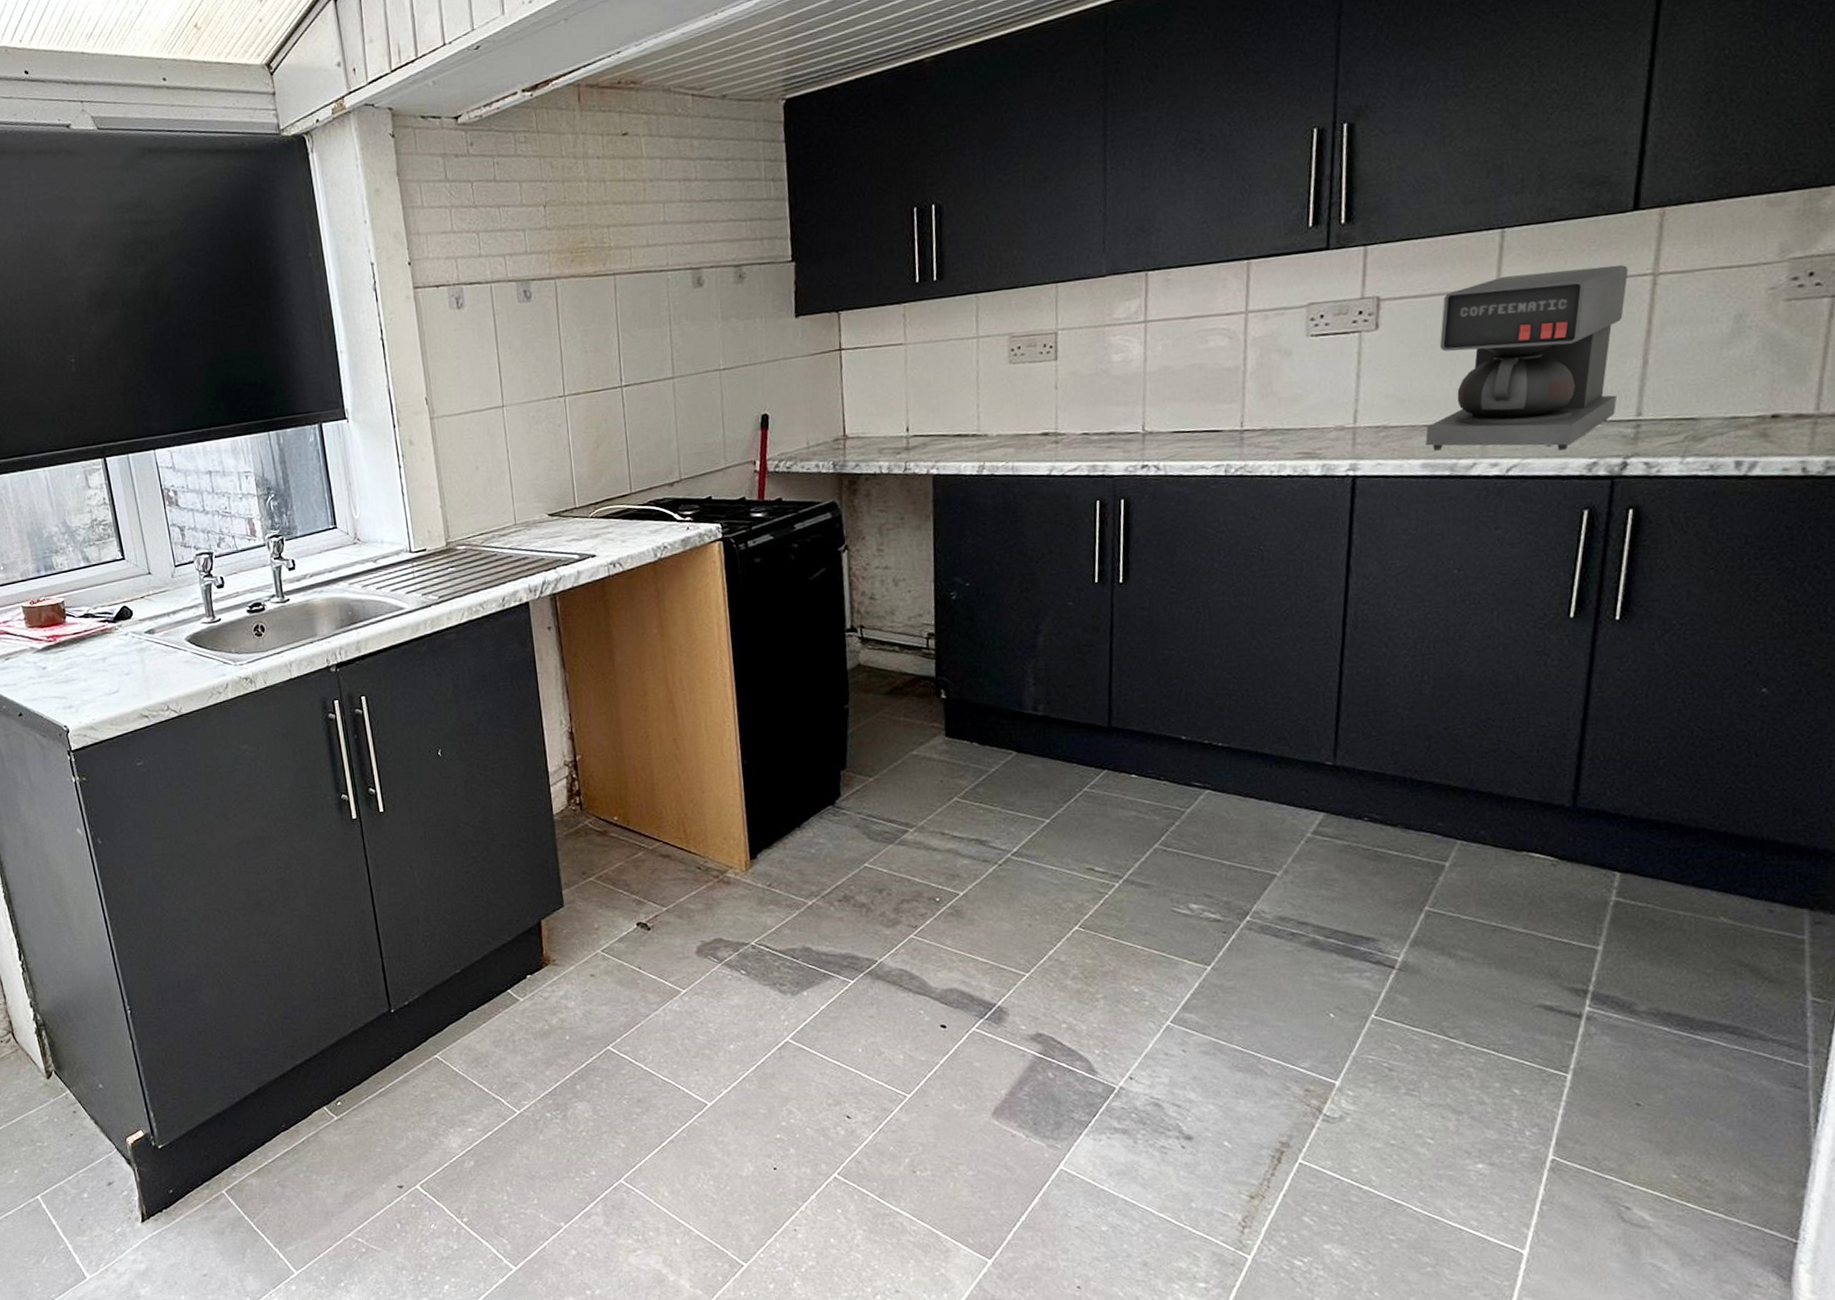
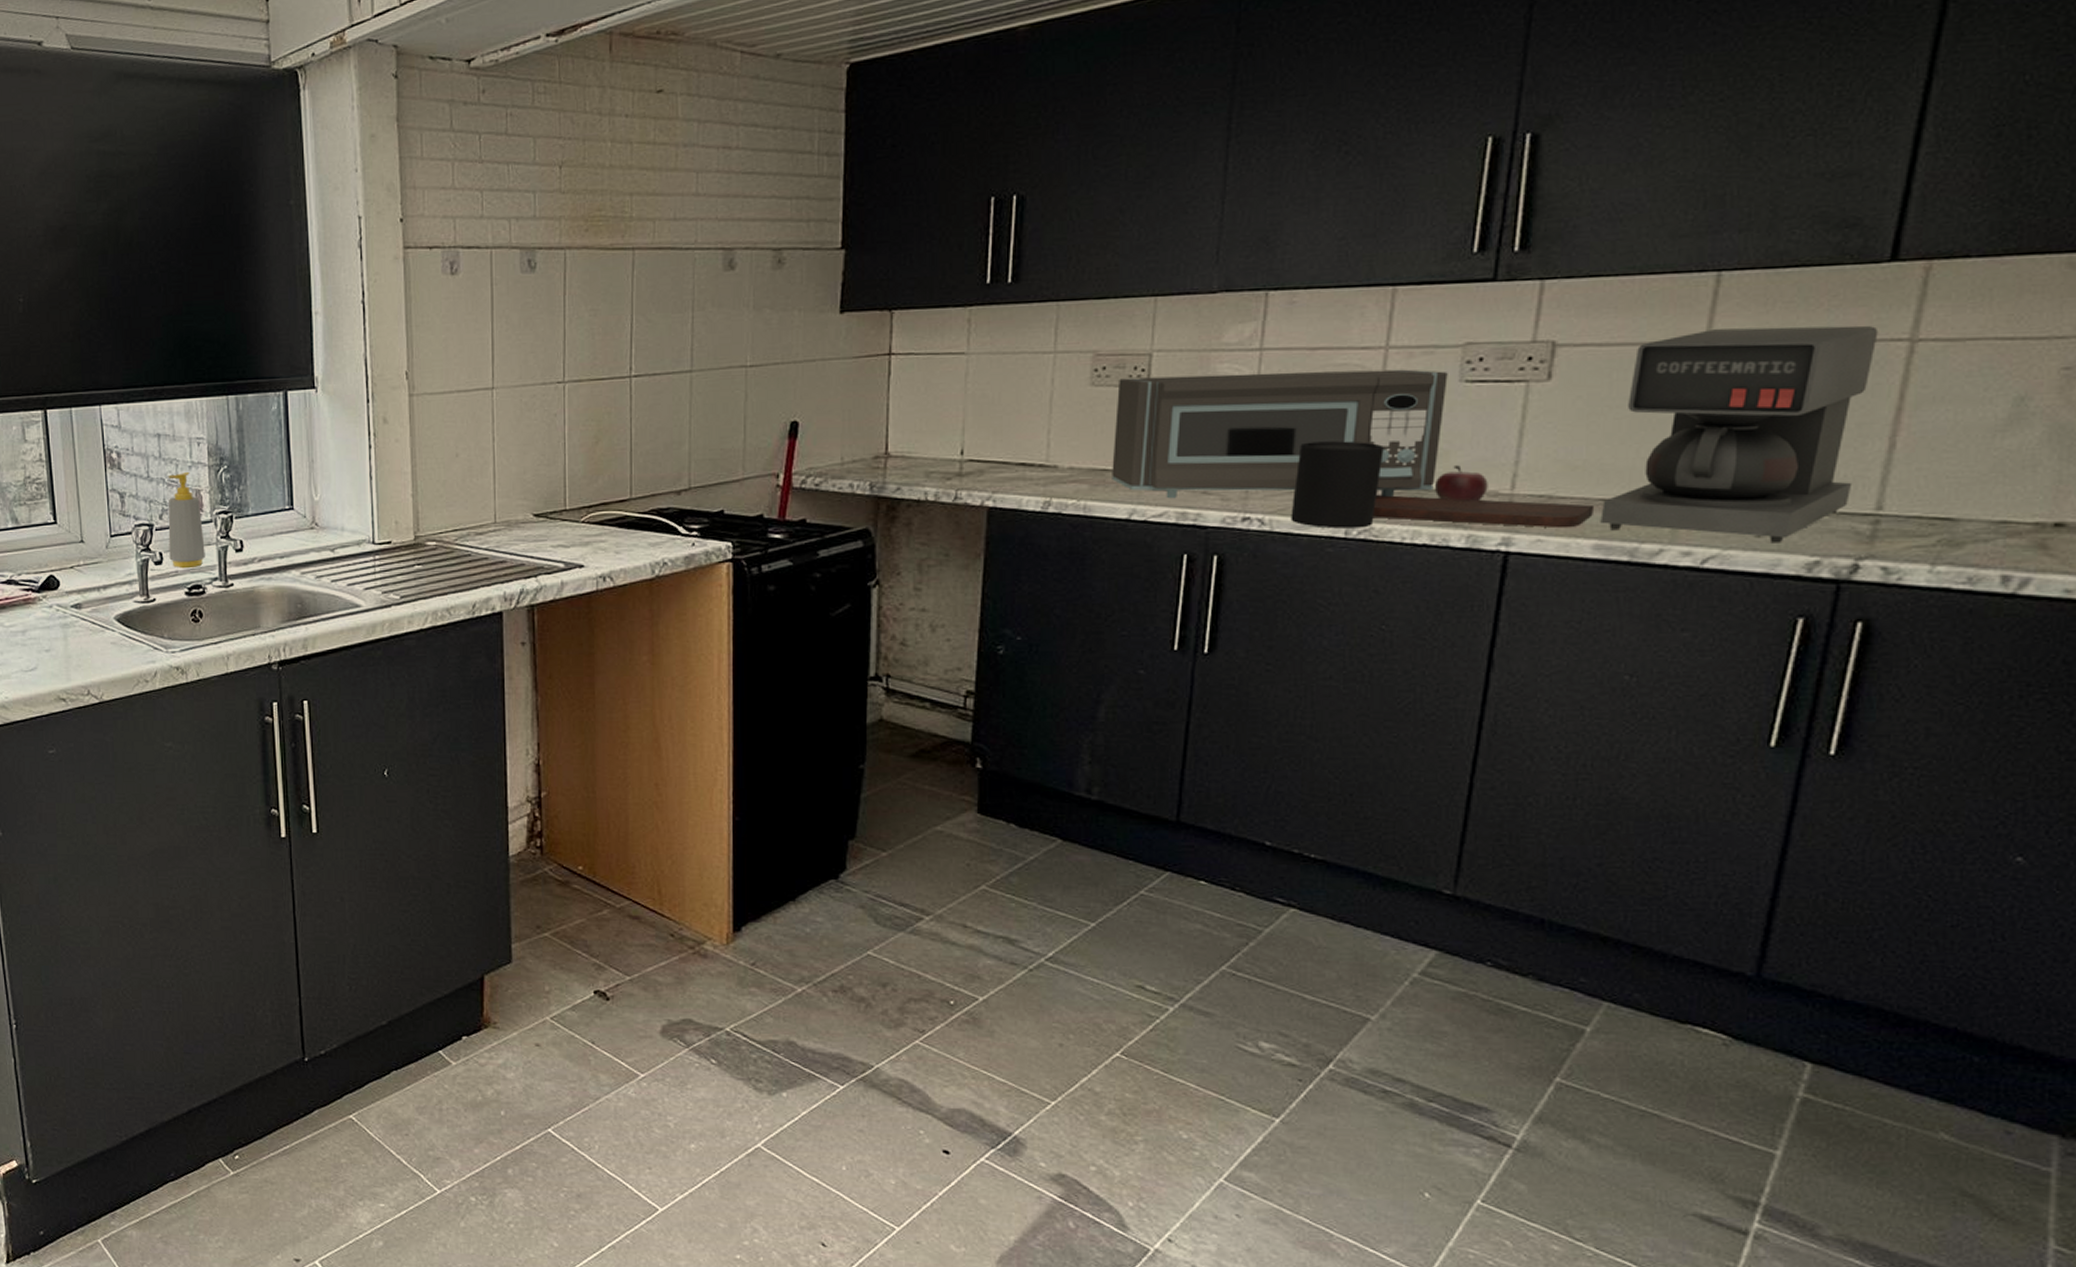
soap bottle: none [222,502,262,589] -> present [168,471,205,568]
microwave: none [1031,328,1297,455] -> present [1112,369,1448,499]
pen holder: none [1180,393,1251,469] -> present [1291,441,1384,529]
cutting board: none [1245,430,1421,457] -> present [1372,495,1595,529]
fruit: none [1292,407,1336,437] -> present [1434,465,1488,501]

